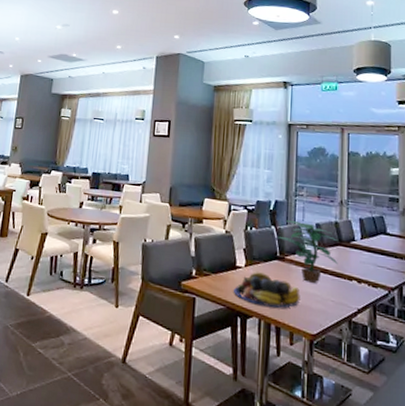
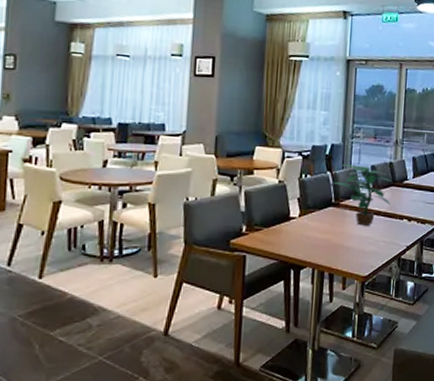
fruit bowl: present [234,272,301,309] -> none [287,221,354,255]

